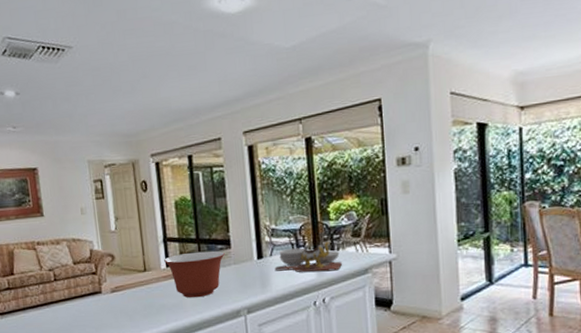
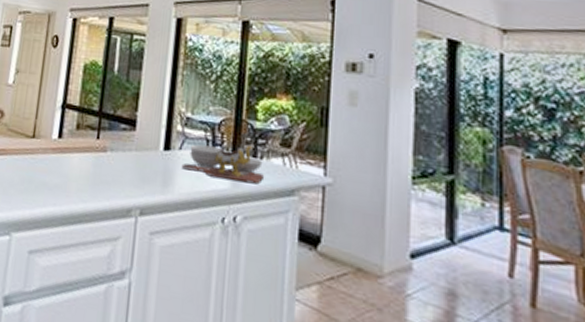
mixing bowl: present [164,250,225,298] -> none [57,125,128,183]

